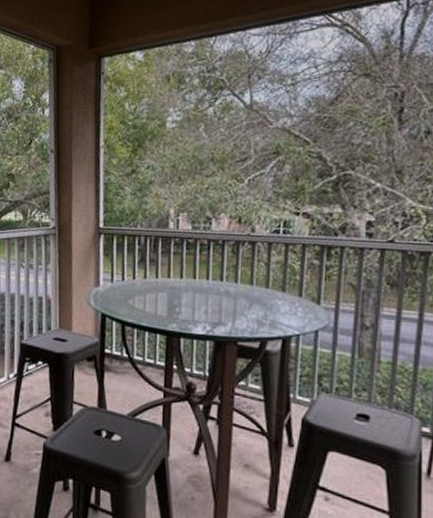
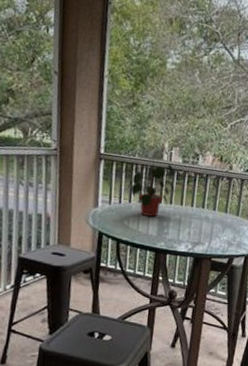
potted plant: none [123,218,185,294] -> present [122,149,175,217]

